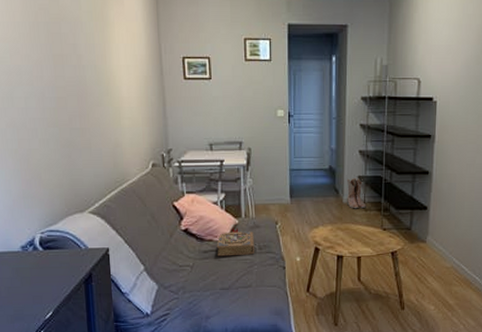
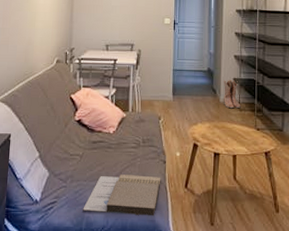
notebook: none [199,282,281,322] -> present [83,174,161,216]
book: present [216,228,254,257] -> none [104,121,139,148]

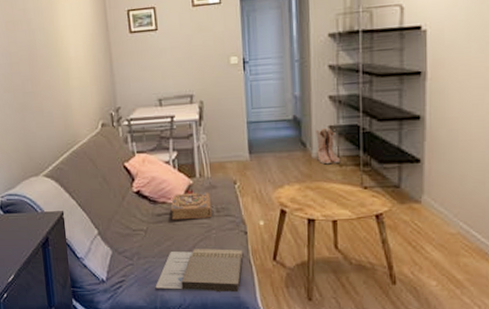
book: none [104,121,139,148] -> present [170,189,212,220]

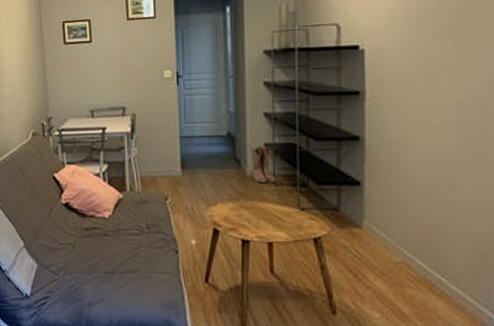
notebook: present [155,249,243,293] -> none [80,266,174,316]
book: present [170,189,212,220] -> none [99,203,141,235]

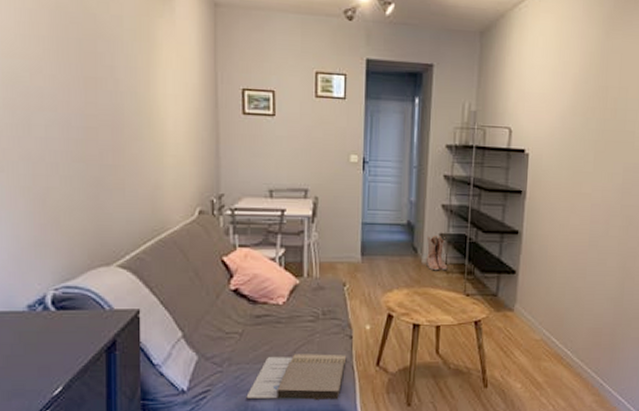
notebook: none [80,266,174,316] -> present [246,354,347,401]

